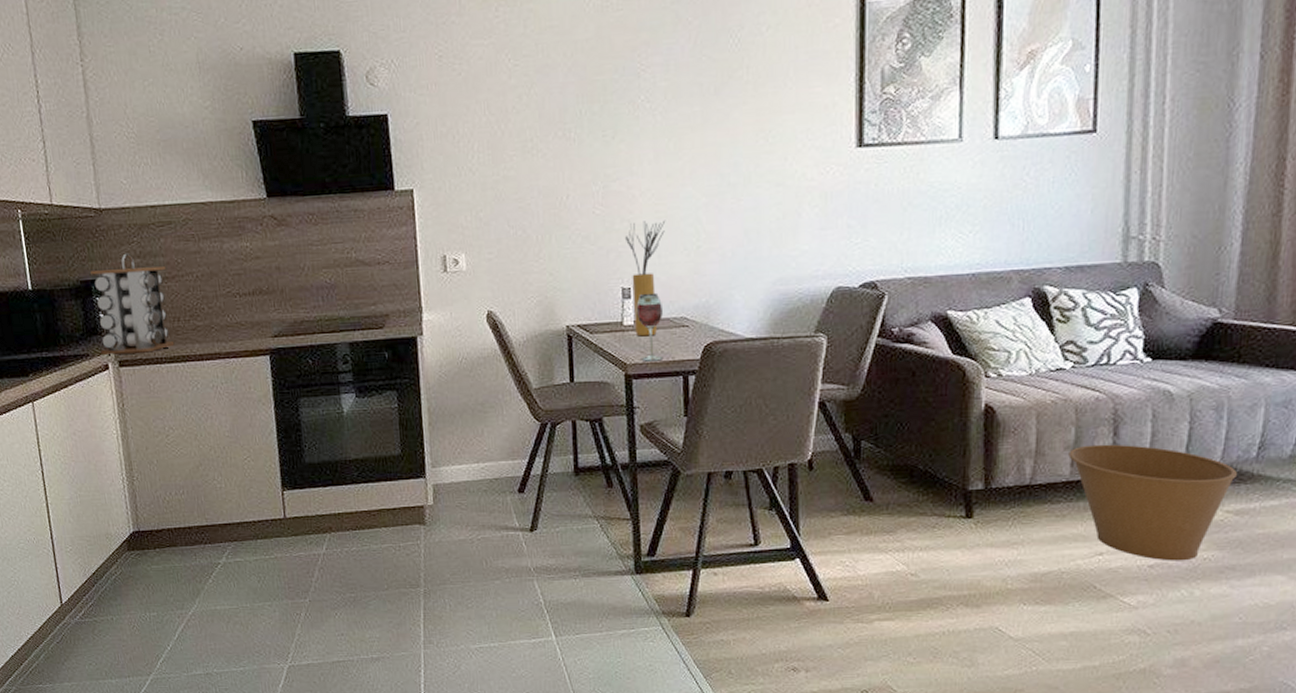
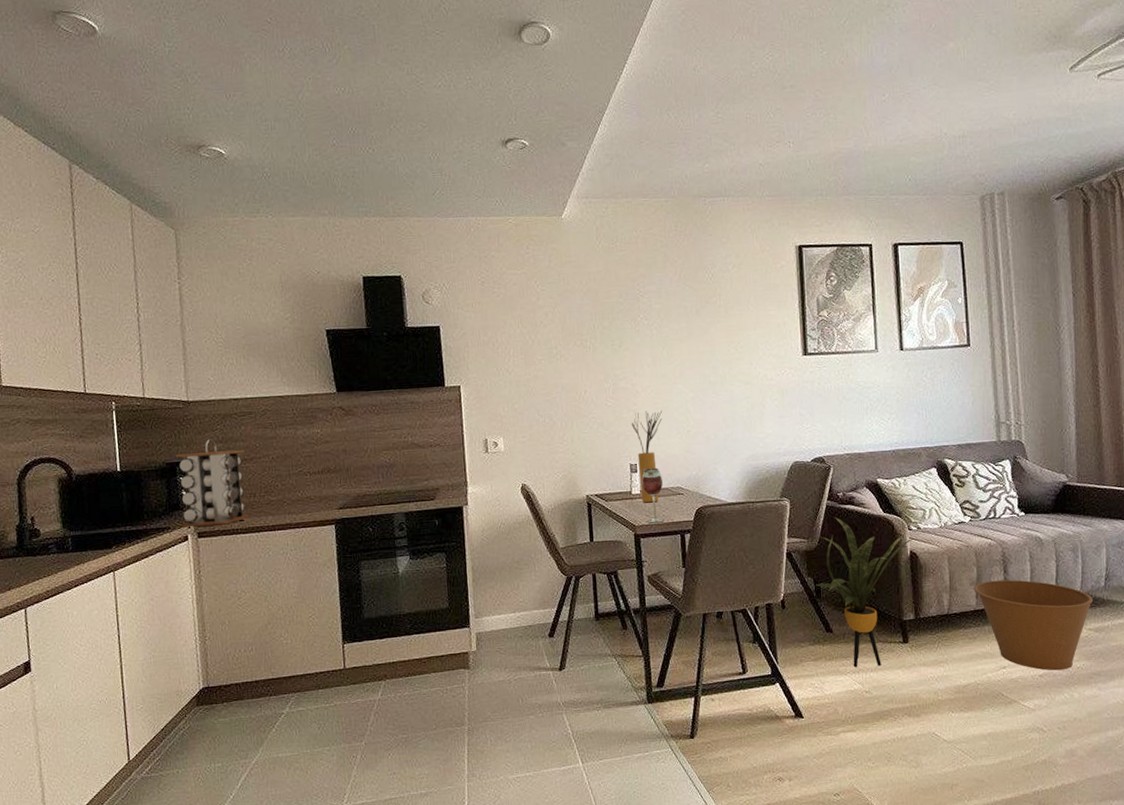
house plant: none [855,358,996,545] -> present [816,516,917,668]

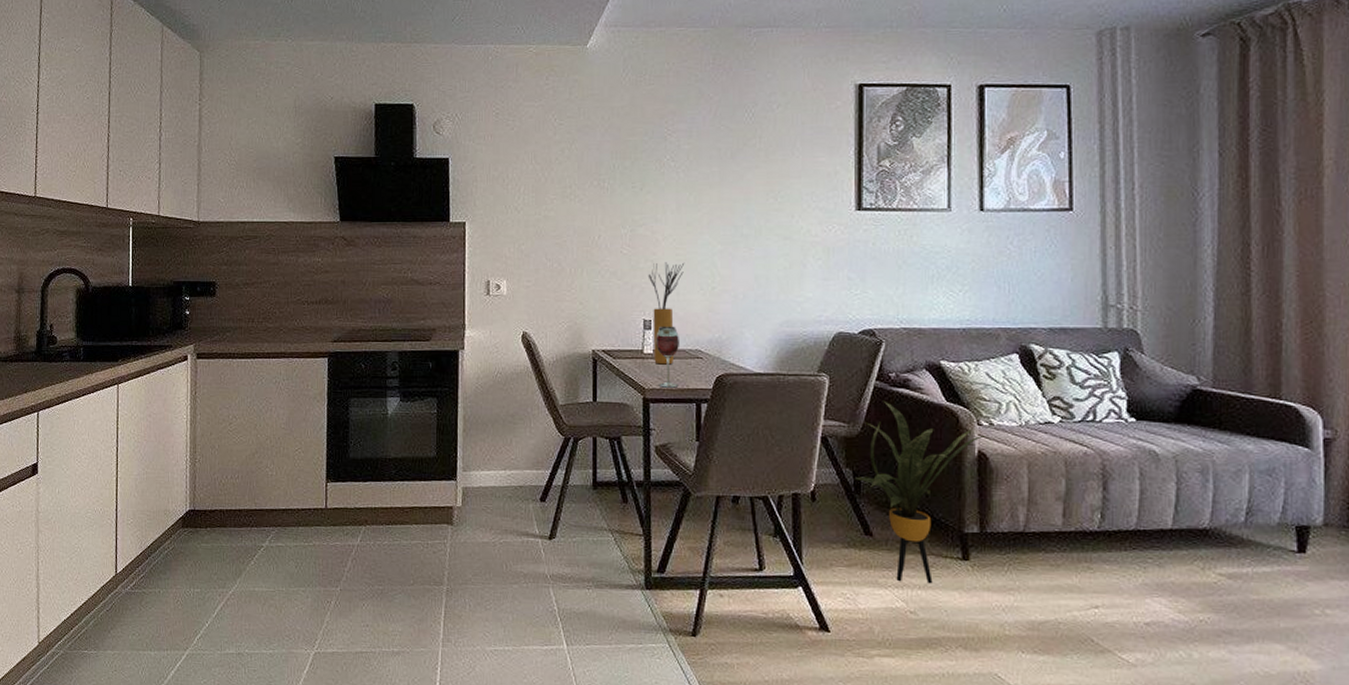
spice rack: present [175,438,250,528] -> none [182,260,247,349]
basket: present [973,579,1093,671] -> none [1060,497,1226,621]

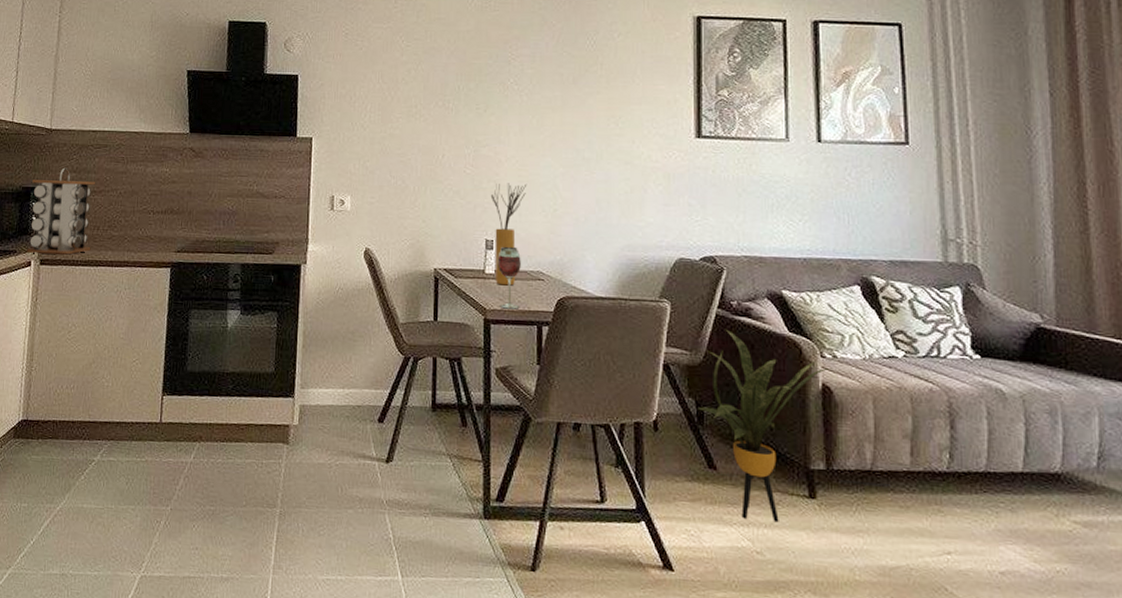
spice rack: none [182,260,247,349] -> present [27,167,95,256]

